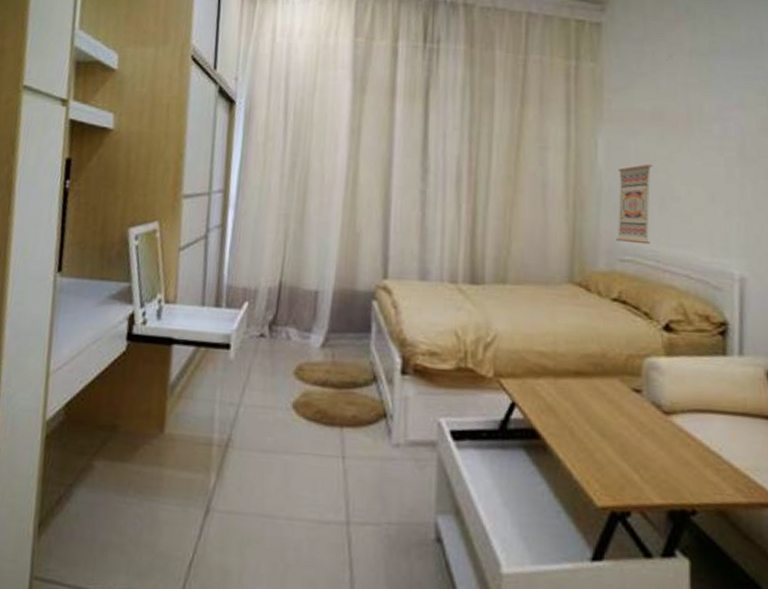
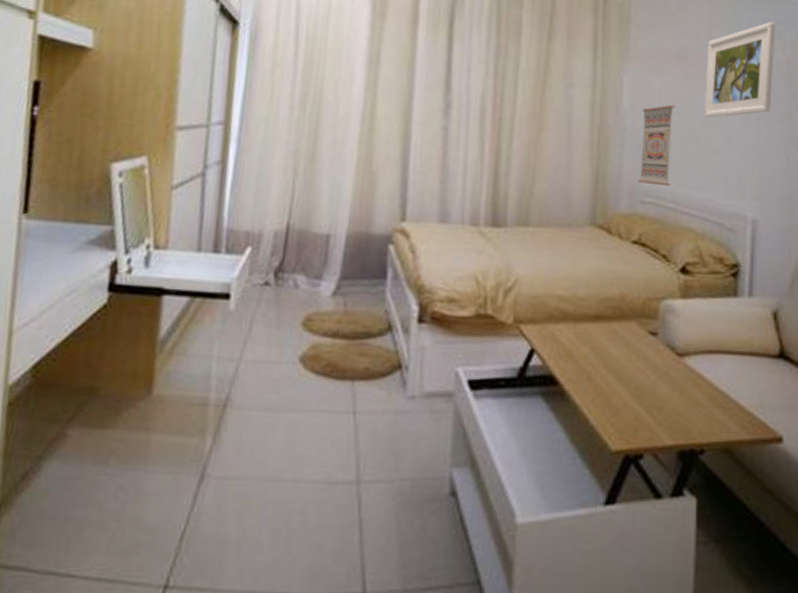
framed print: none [682,78,758,176] -> present [703,21,775,118]

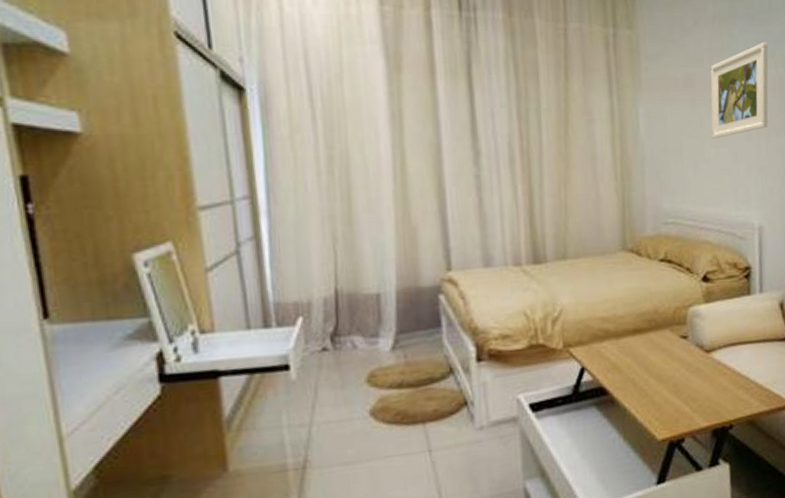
wall art: present [638,104,676,187] -> none [658,130,688,207]

